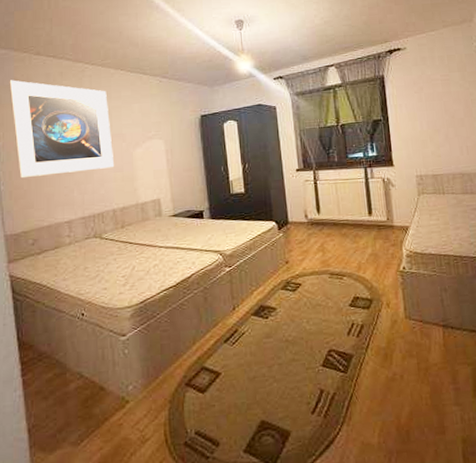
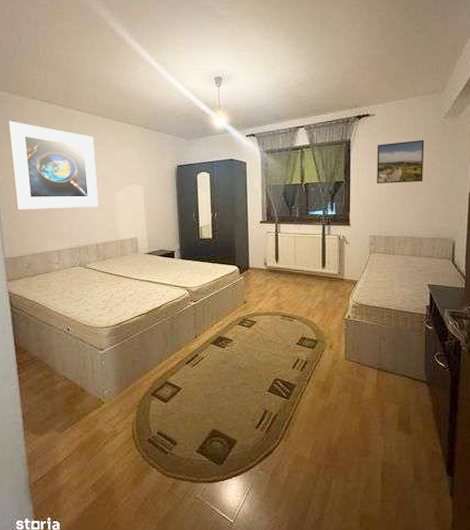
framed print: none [412,70,464,119] -> present [377,139,424,183]

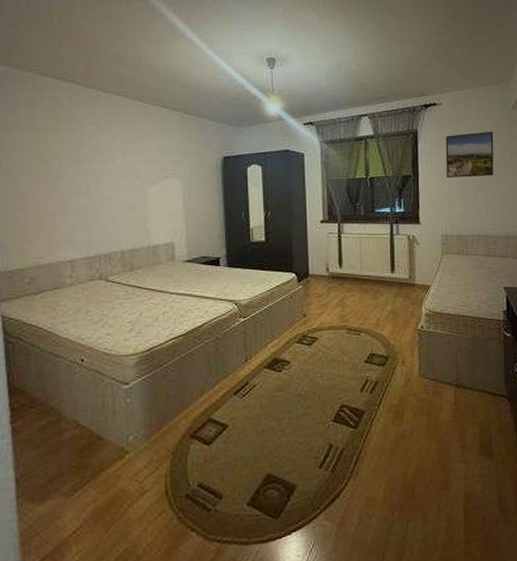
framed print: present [8,121,99,210] -> none [9,101,126,211]

